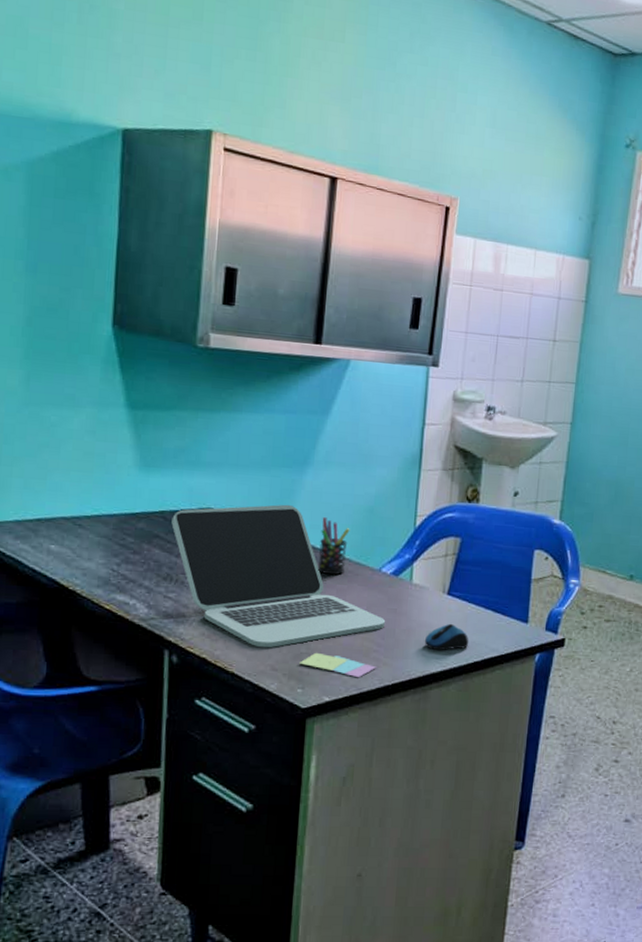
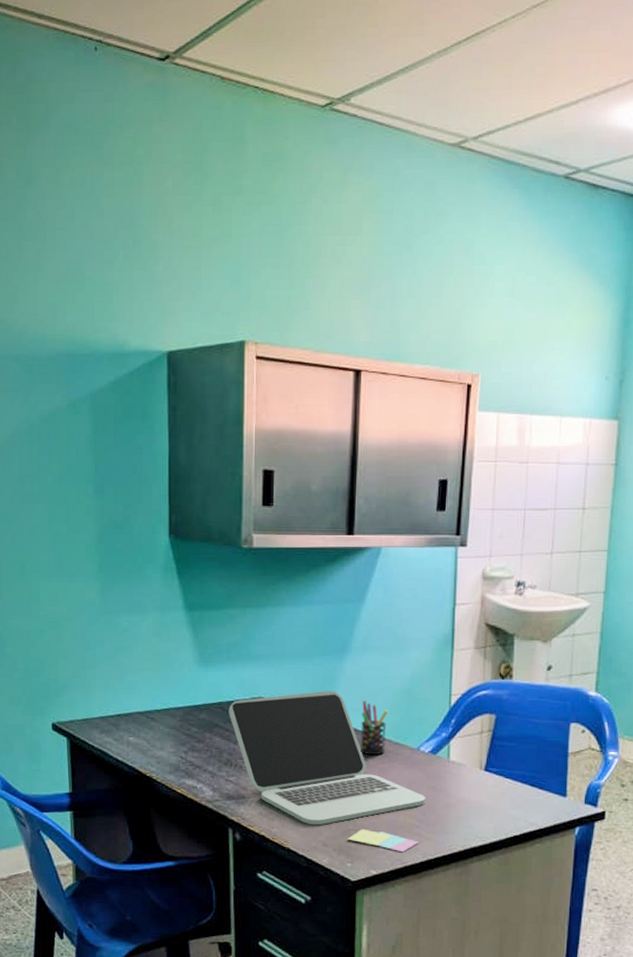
computer mouse: present [424,623,469,651] -> none [463,798,508,826]

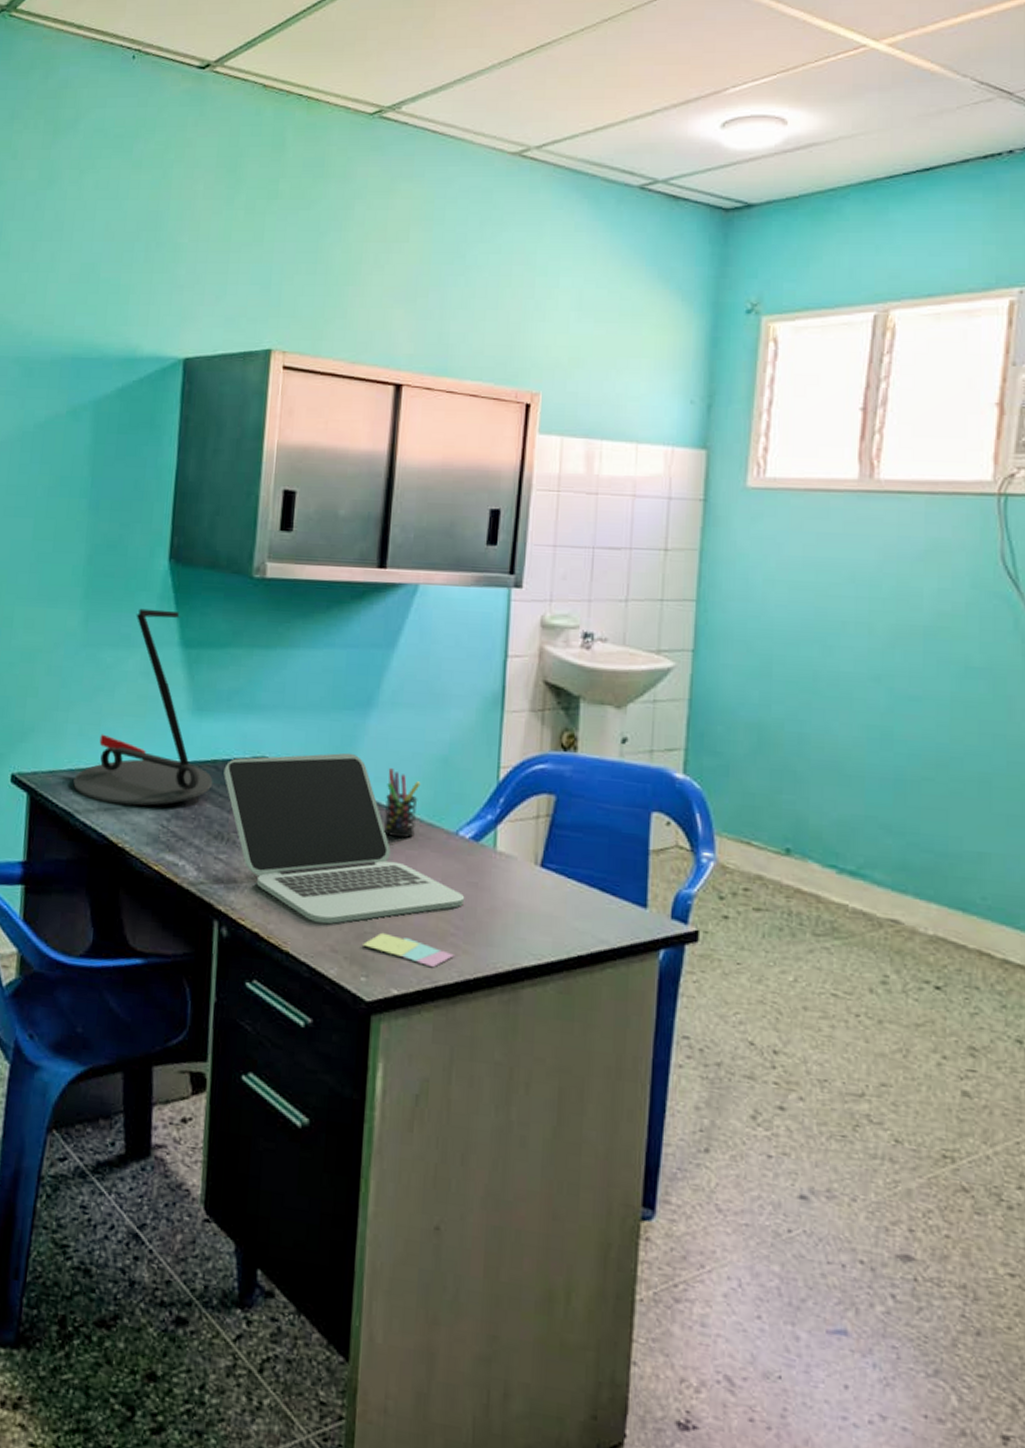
desk lamp: none [105,579,220,743] -> present [73,608,213,806]

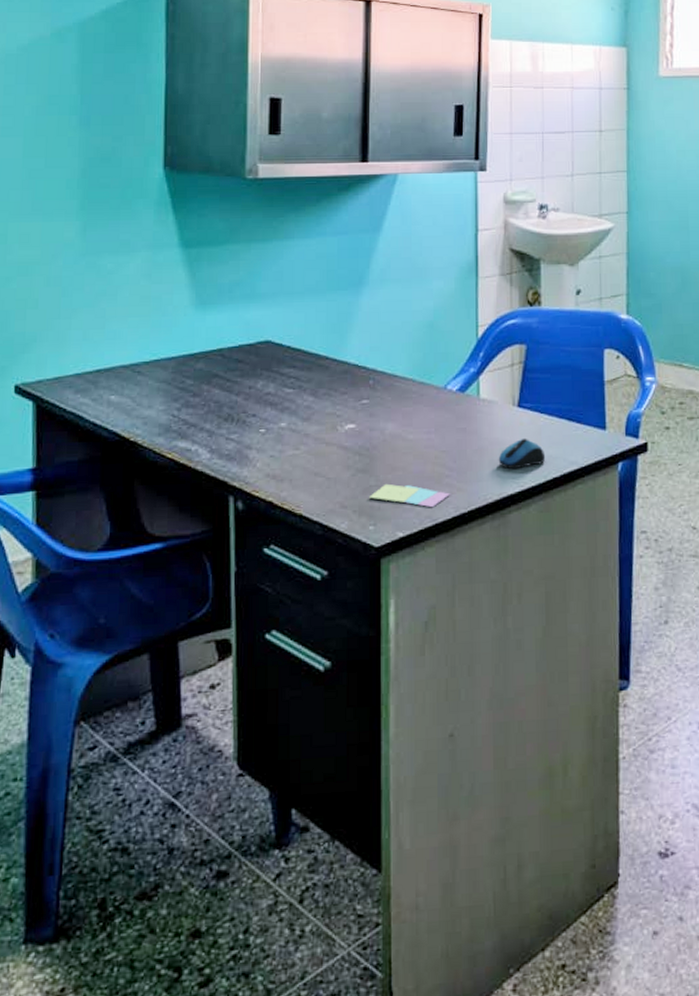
desk lamp: present [73,608,213,806] -> none [80,214,220,401]
laptop: present [224,752,465,924] -> none [230,328,456,484]
pen holder: present [384,768,421,838] -> none [381,338,411,398]
computer mouse: none [513,903,570,939] -> present [498,438,546,470]

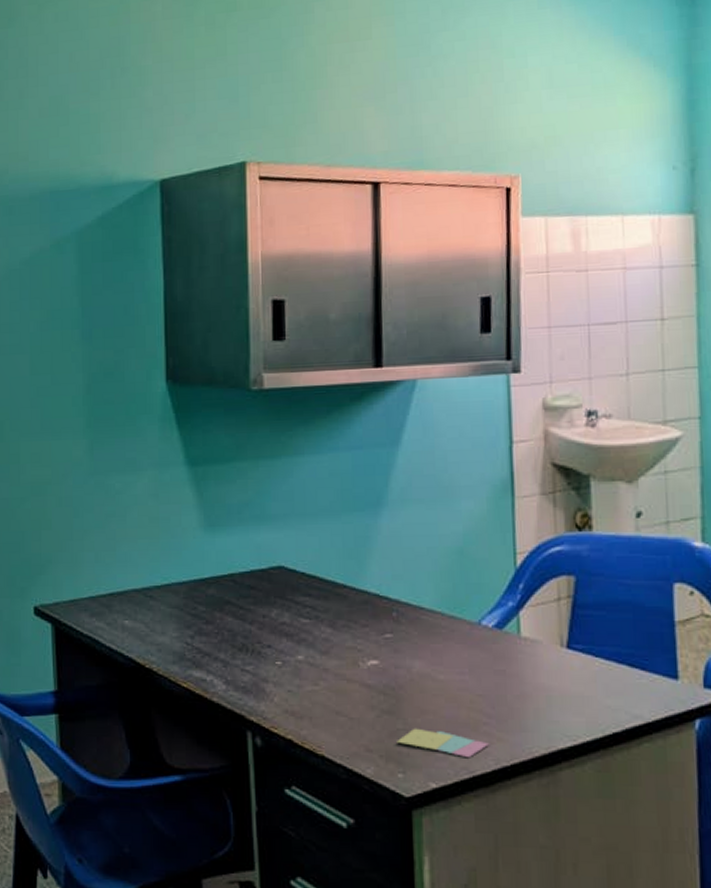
computer mouse: present [498,438,546,470] -> none [544,684,603,721]

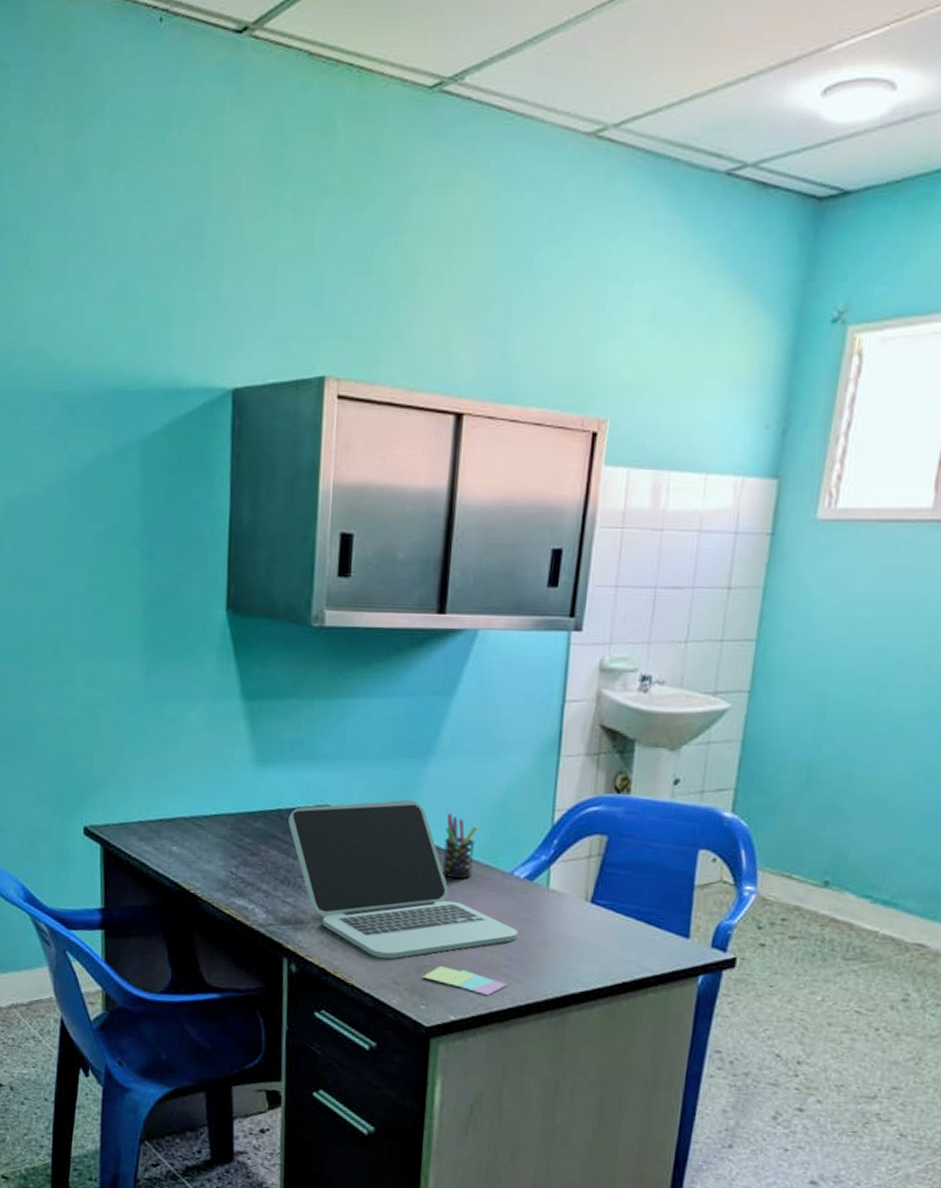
laptop: none [242,554,494,725] -> present [288,799,519,959]
pen holder: none [404,565,438,632] -> present [443,813,478,879]

